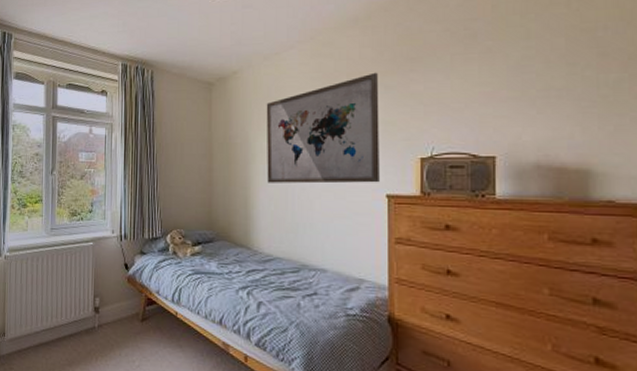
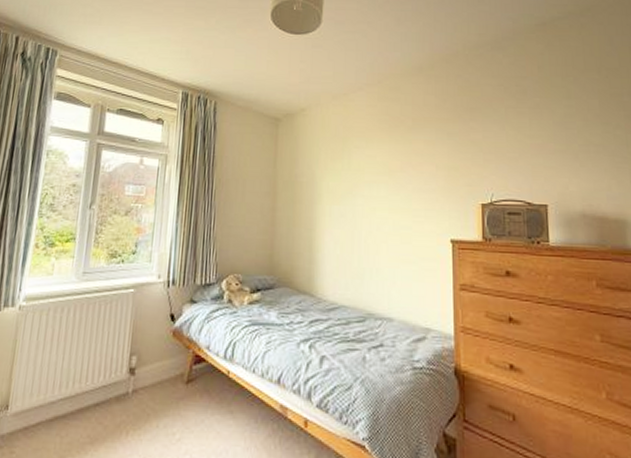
wall art: present [266,72,380,184] -> none [333,119,444,228]

